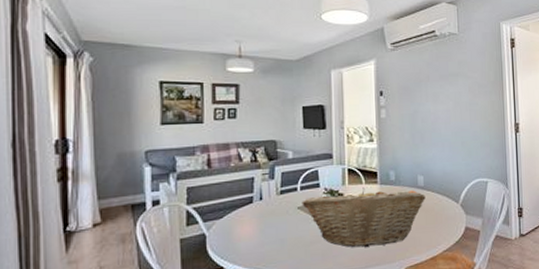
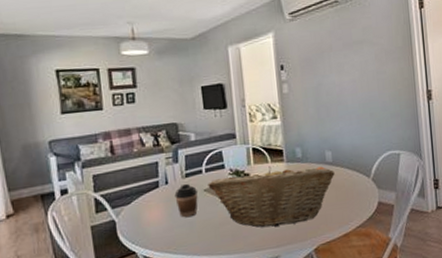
coffee cup: none [268,200,292,235] -> present [174,183,198,218]

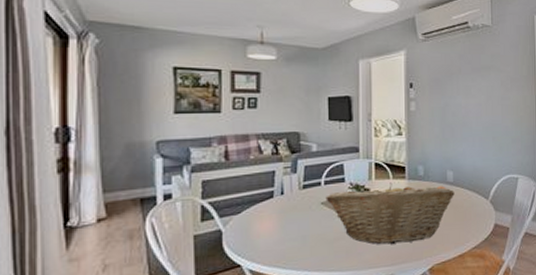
coffee cup: present [174,183,198,218] -> none [289,195,315,231]

